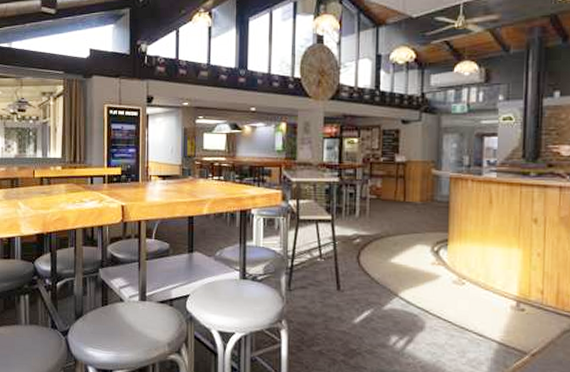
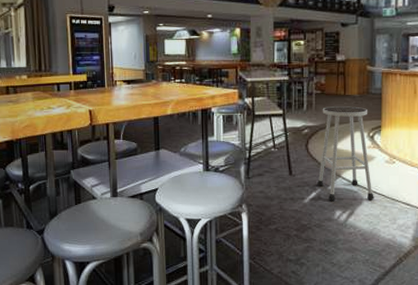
stool: none [370,214,438,327] -> present [317,106,374,201]

